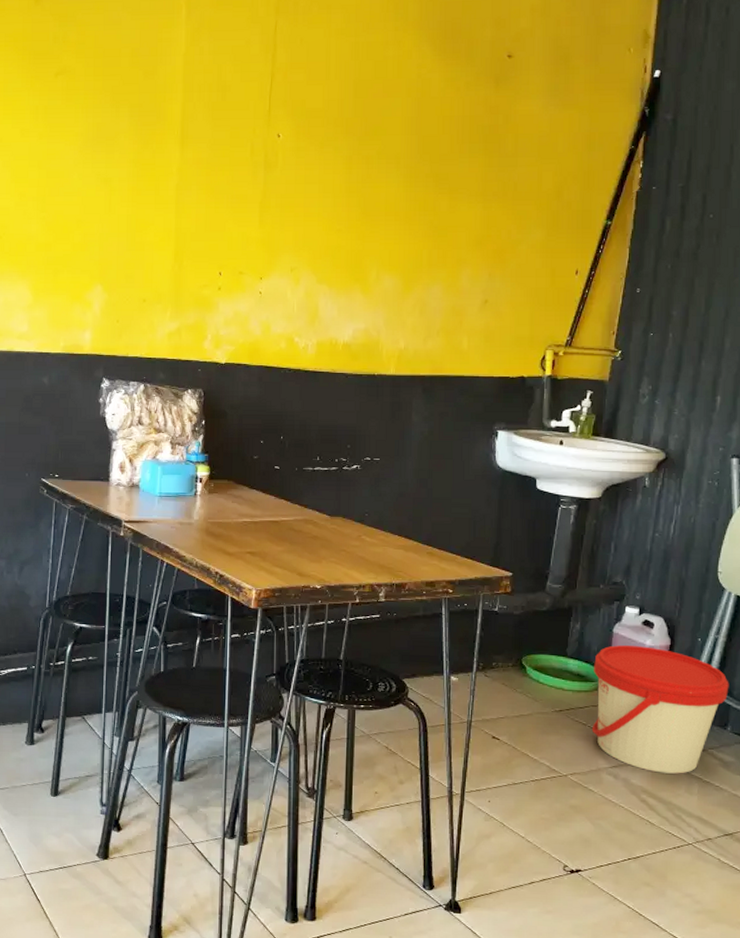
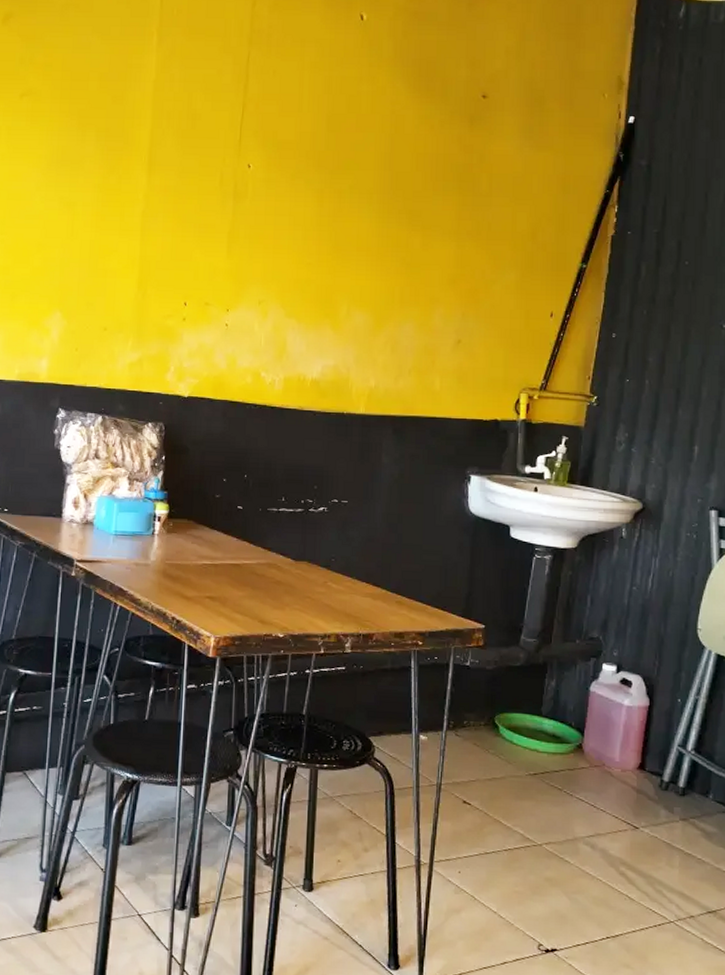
bucket: present [591,645,729,774] -> none [567,705,711,845]

